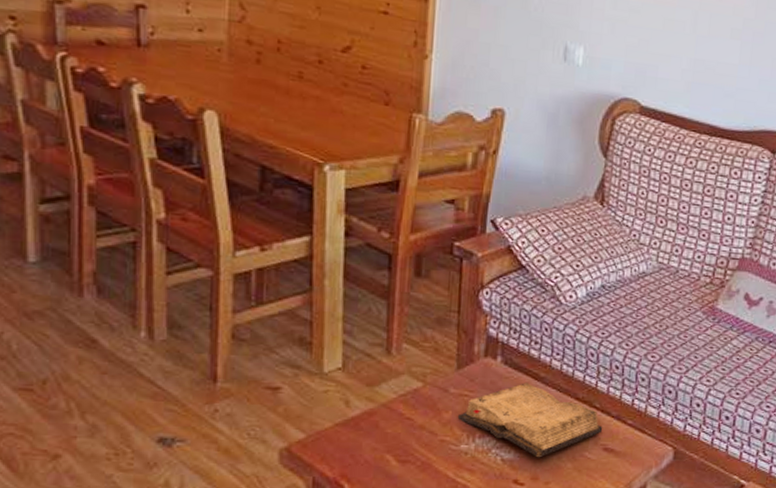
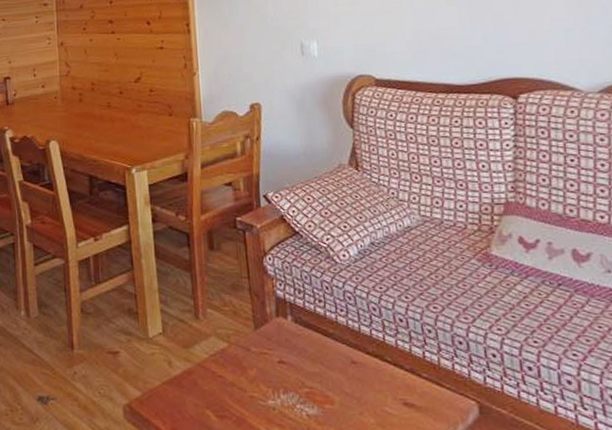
diary: present [457,383,603,458] -> none [261,339,399,413]

